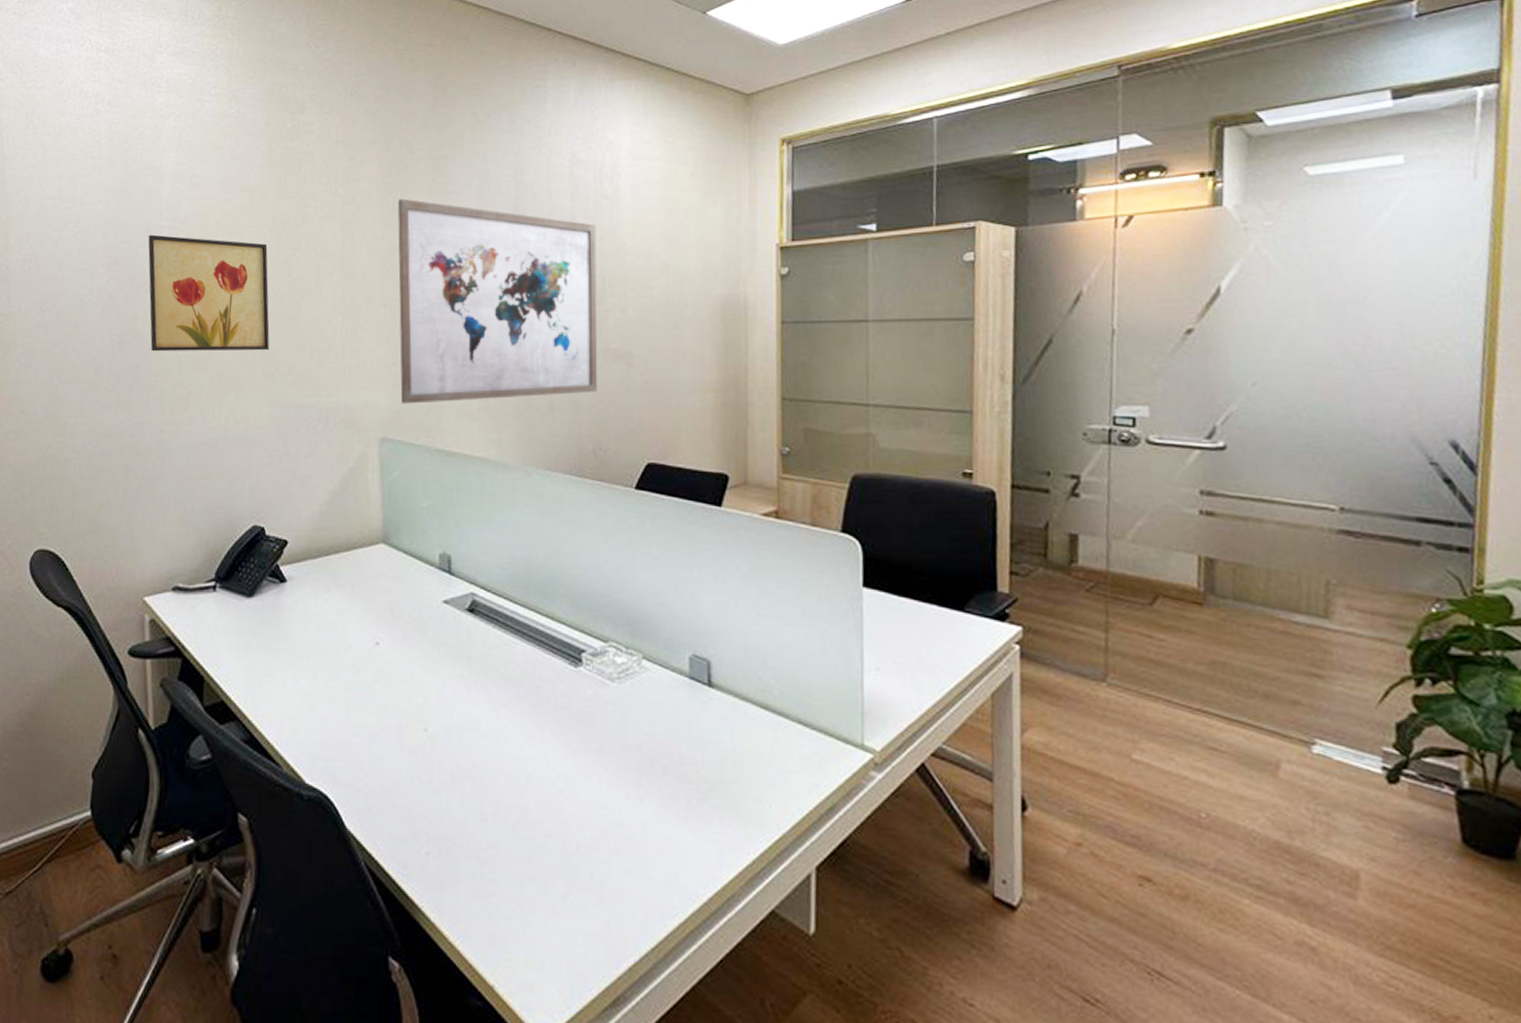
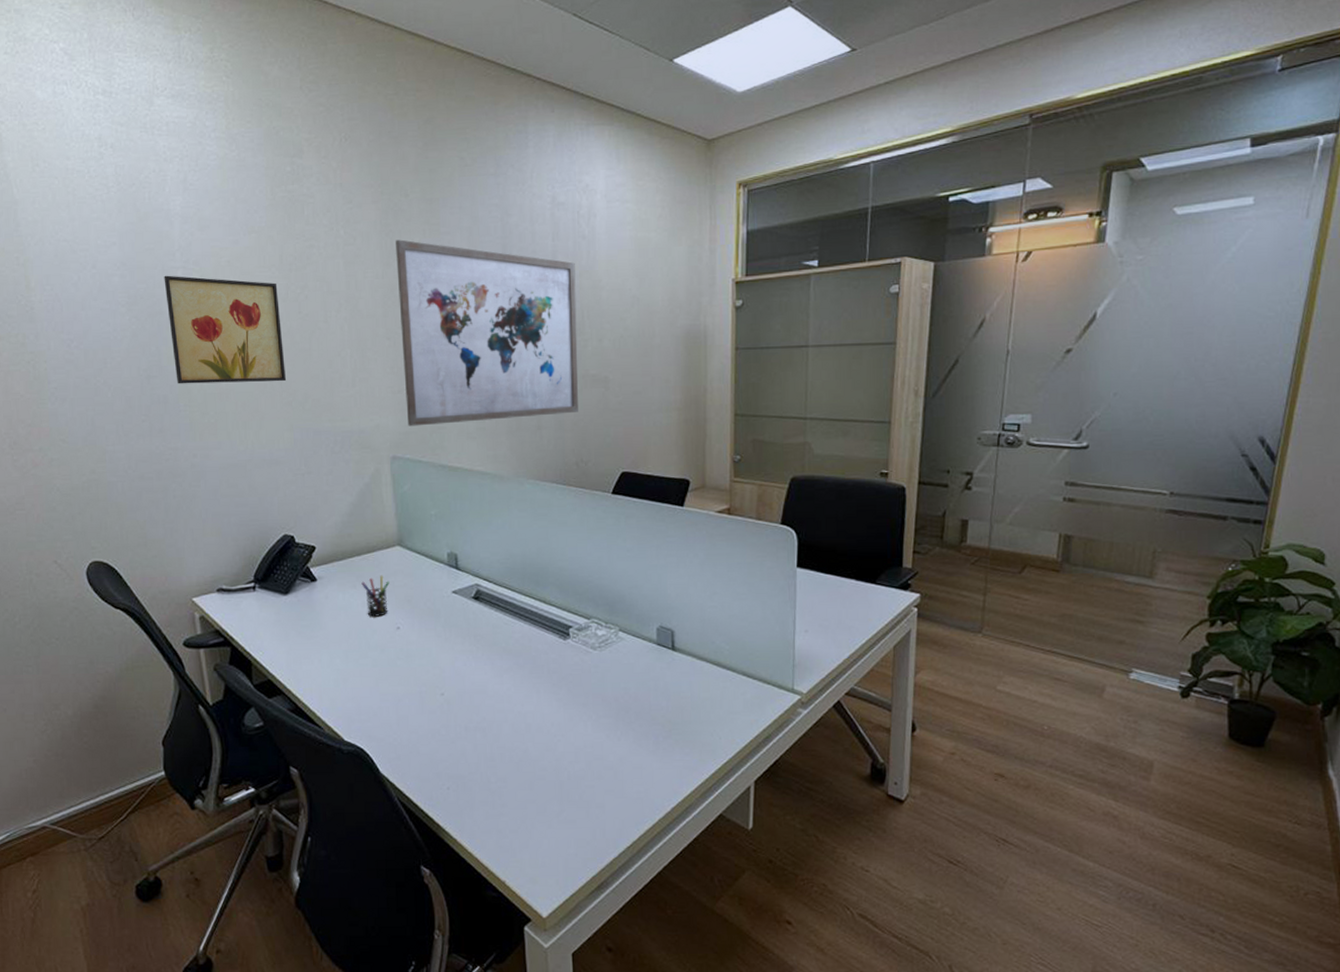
pen holder: none [337,577,370,628] -> present [361,575,390,617]

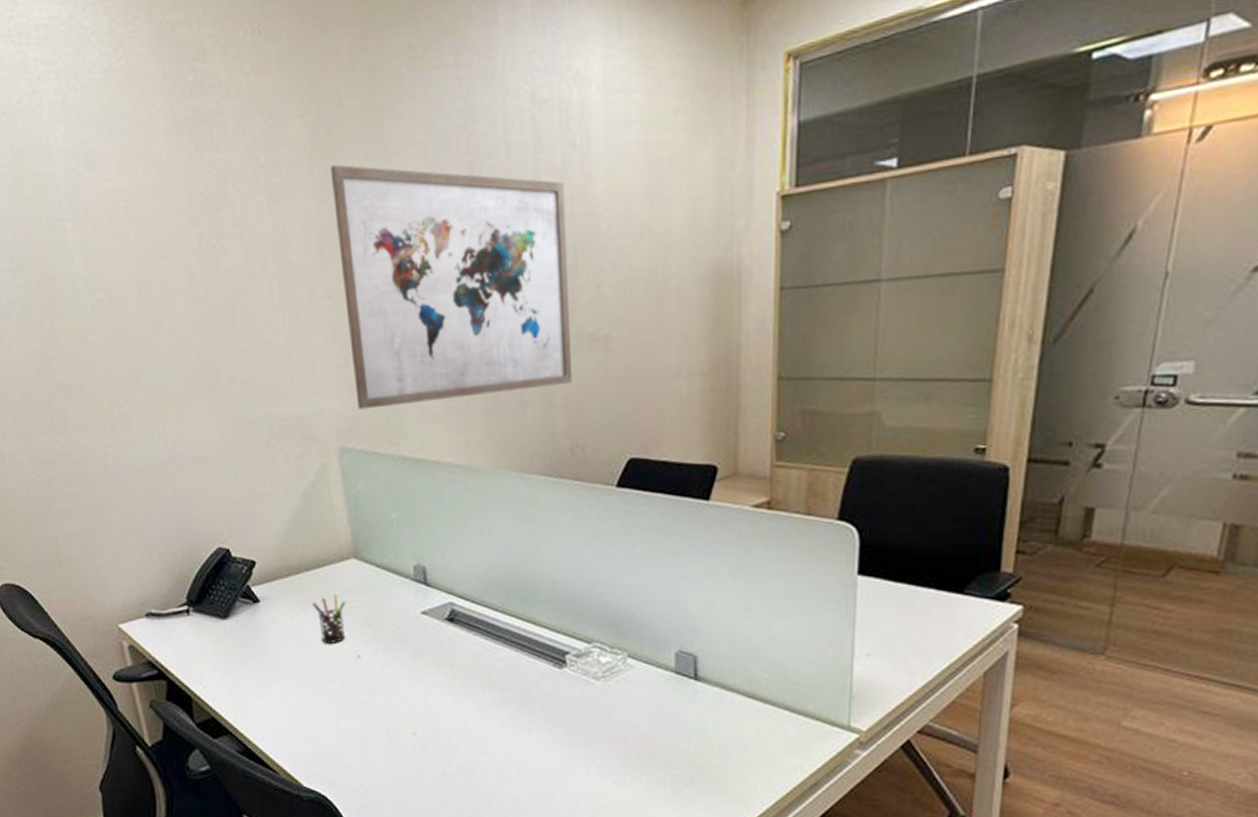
wall art: present [164,275,287,384] -> none [51,229,208,368]

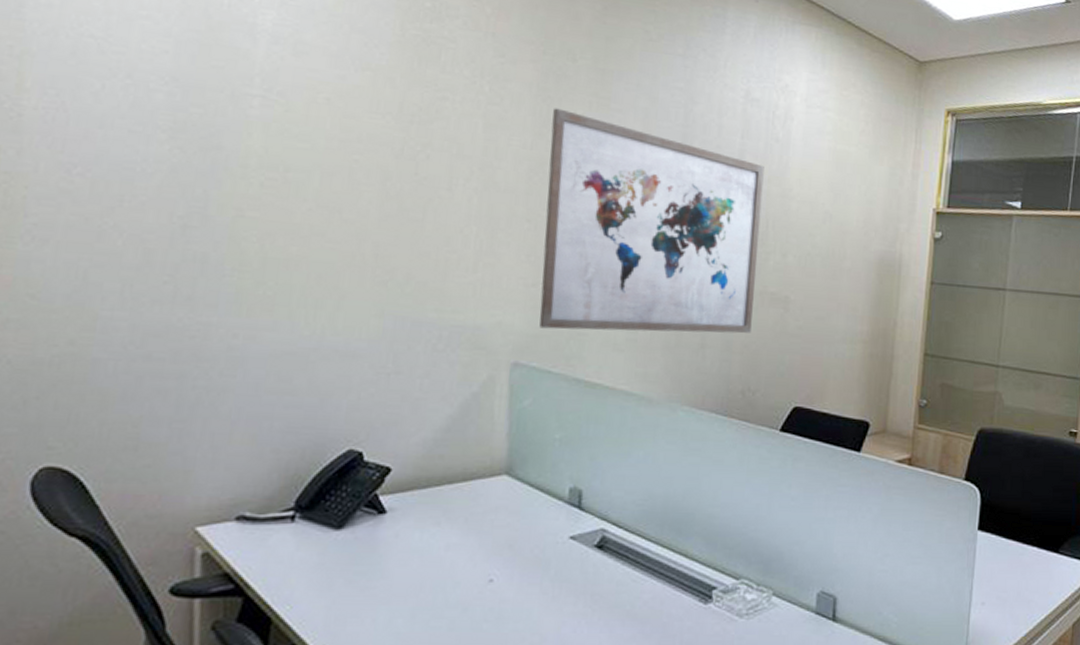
pen holder: present [312,593,346,644] -> none [448,510,488,565]

